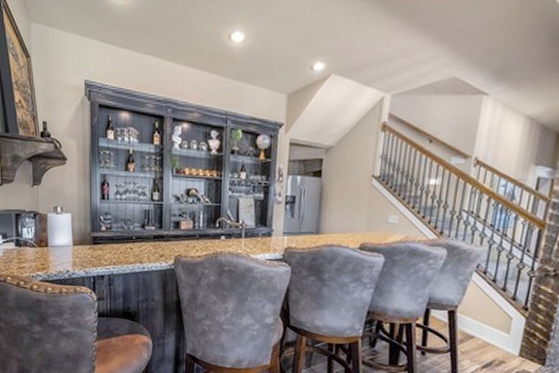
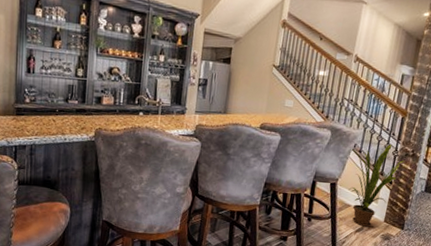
house plant: none [471,263,545,362] -> present [348,144,405,227]

